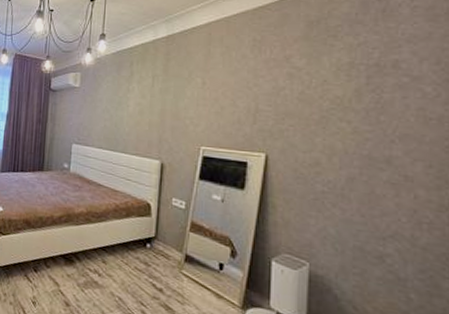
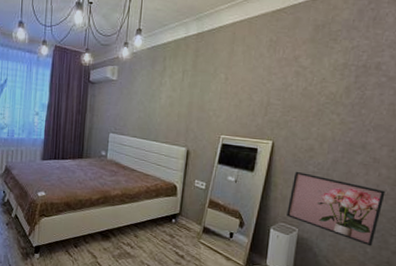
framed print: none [292,190,427,292] -> present [287,171,386,247]

